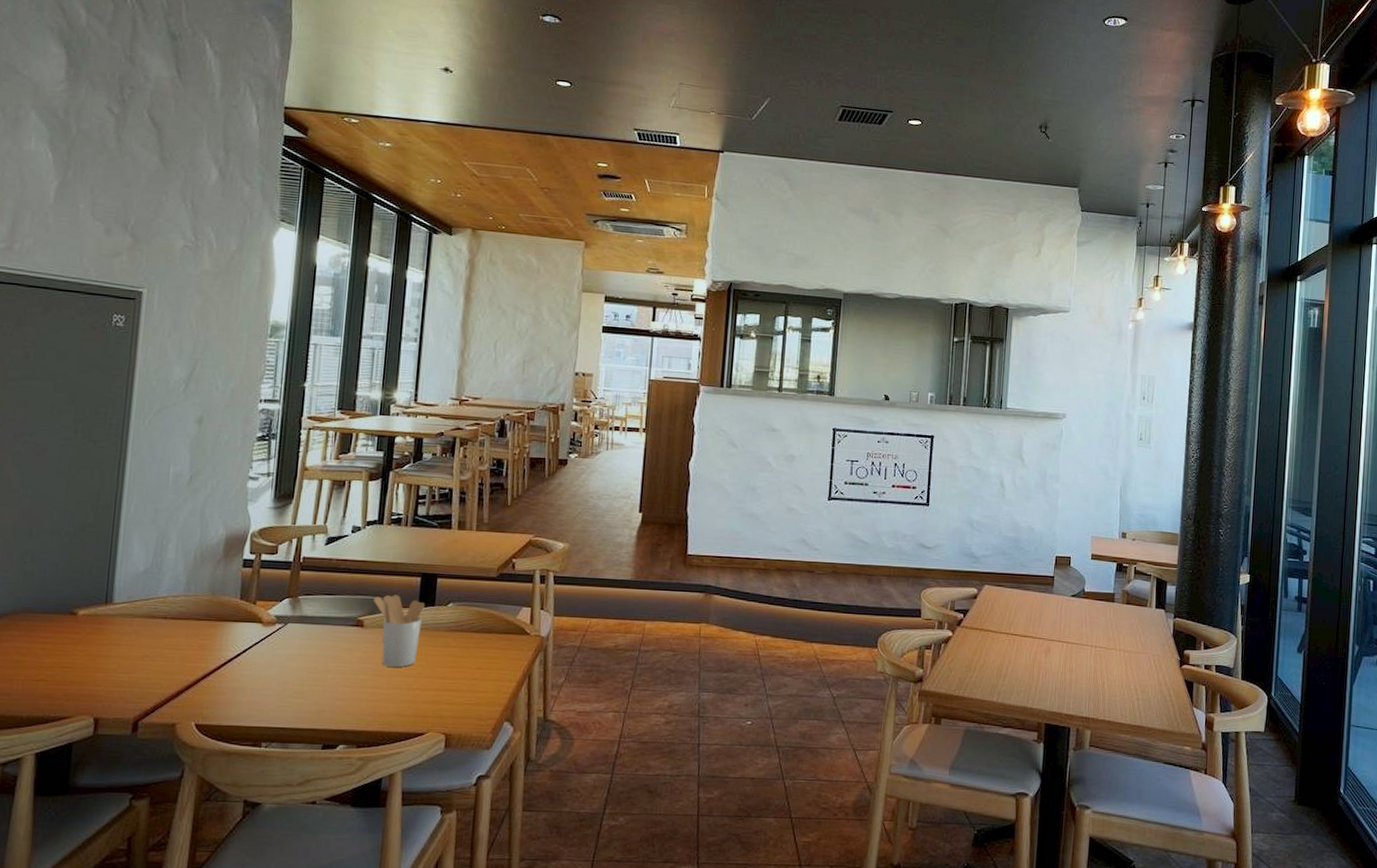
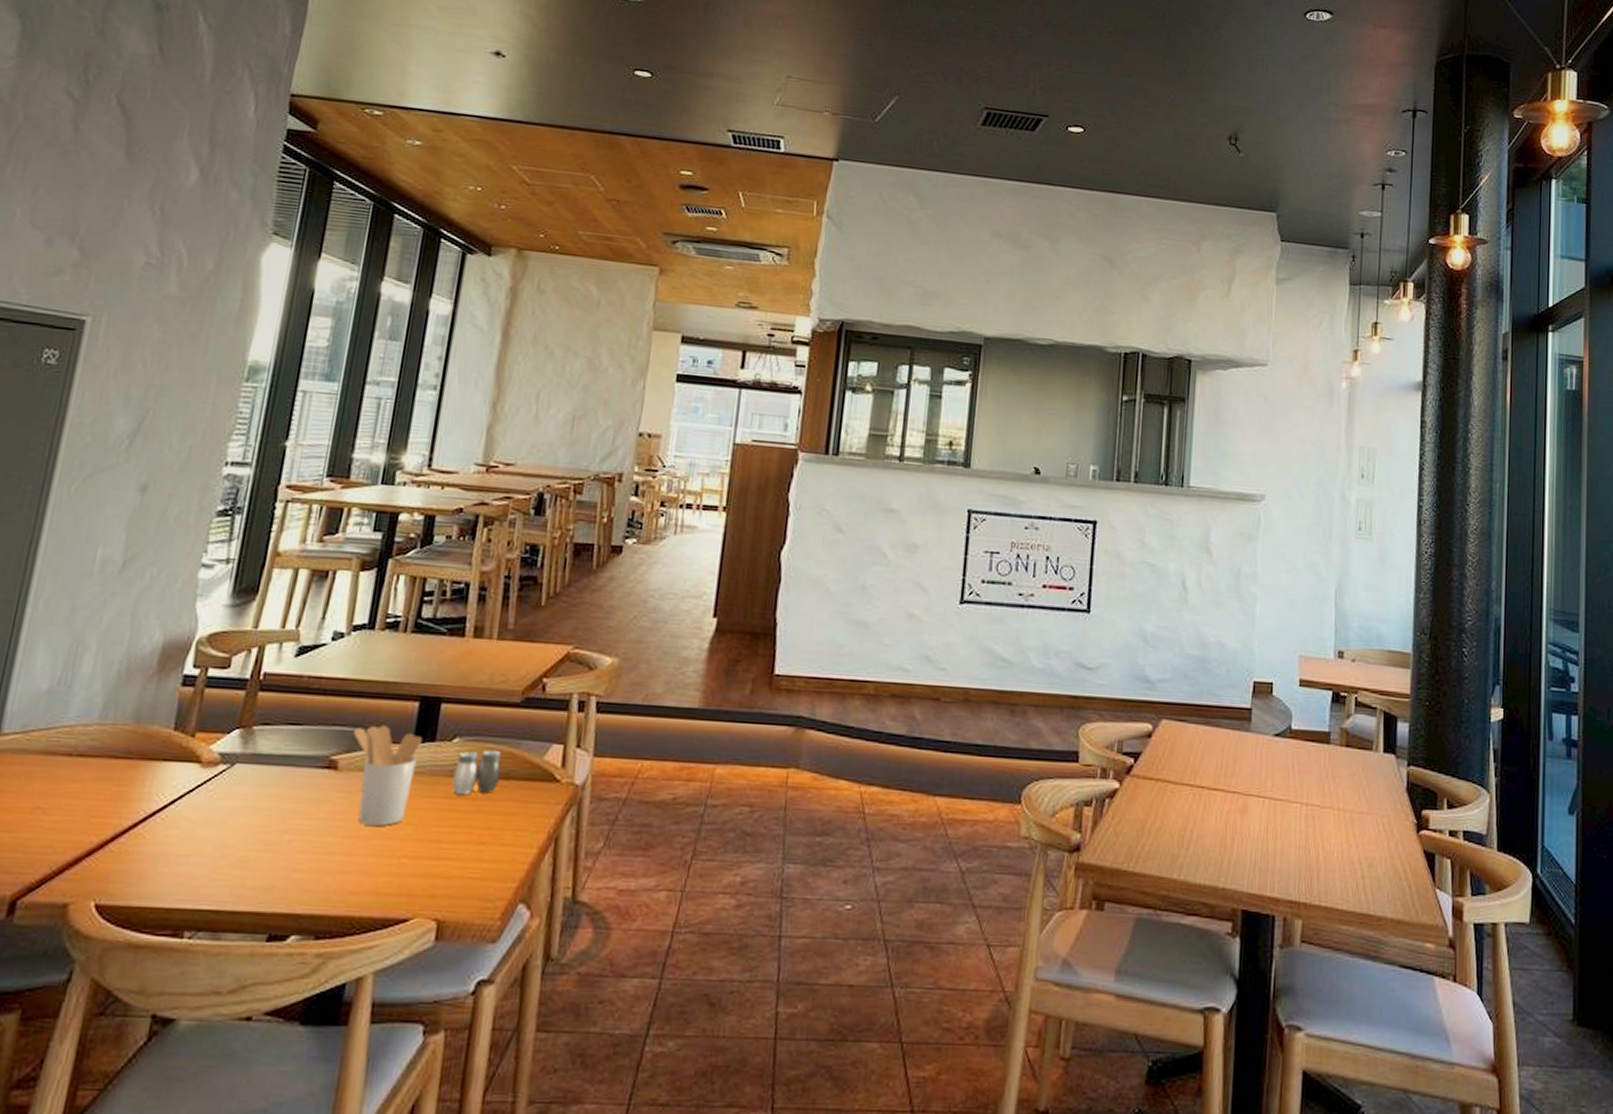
salt and pepper shaker: none [449,611,486,645] -> present [452,749,502,796]

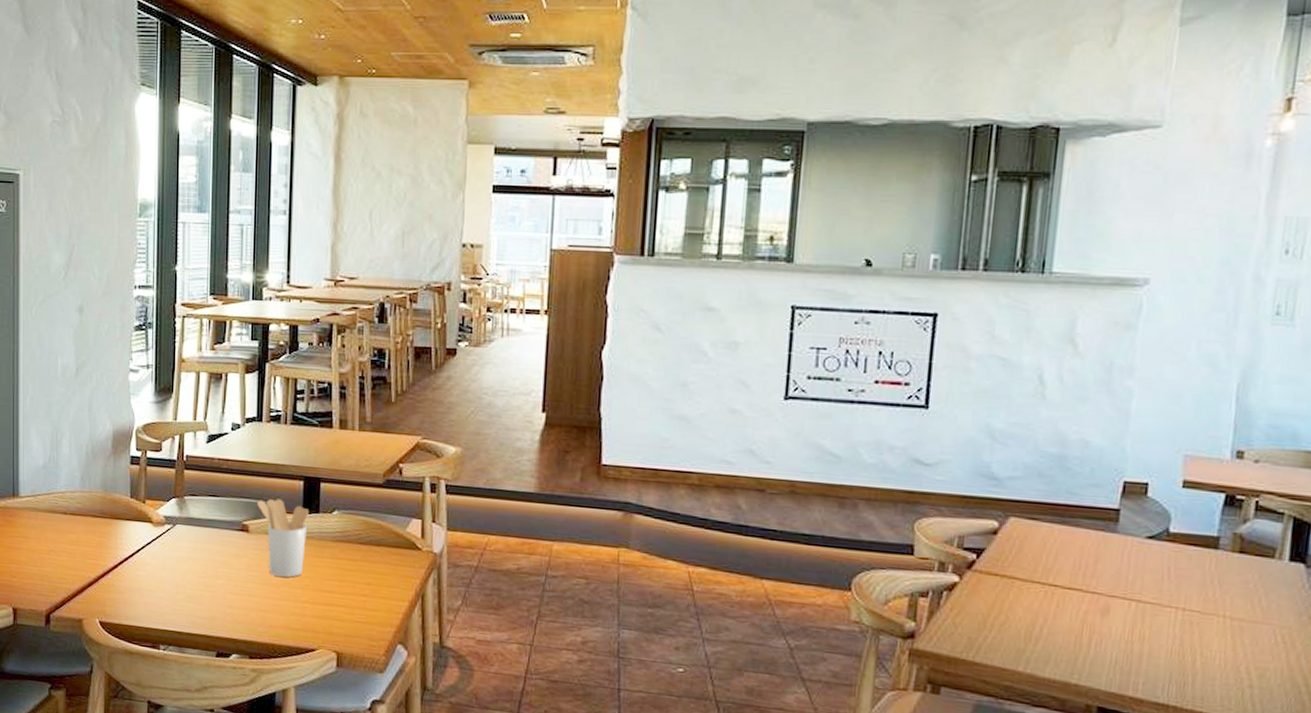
salt and pepper shaker: present [452,749,502,796] -> none [336,521,374,557]

